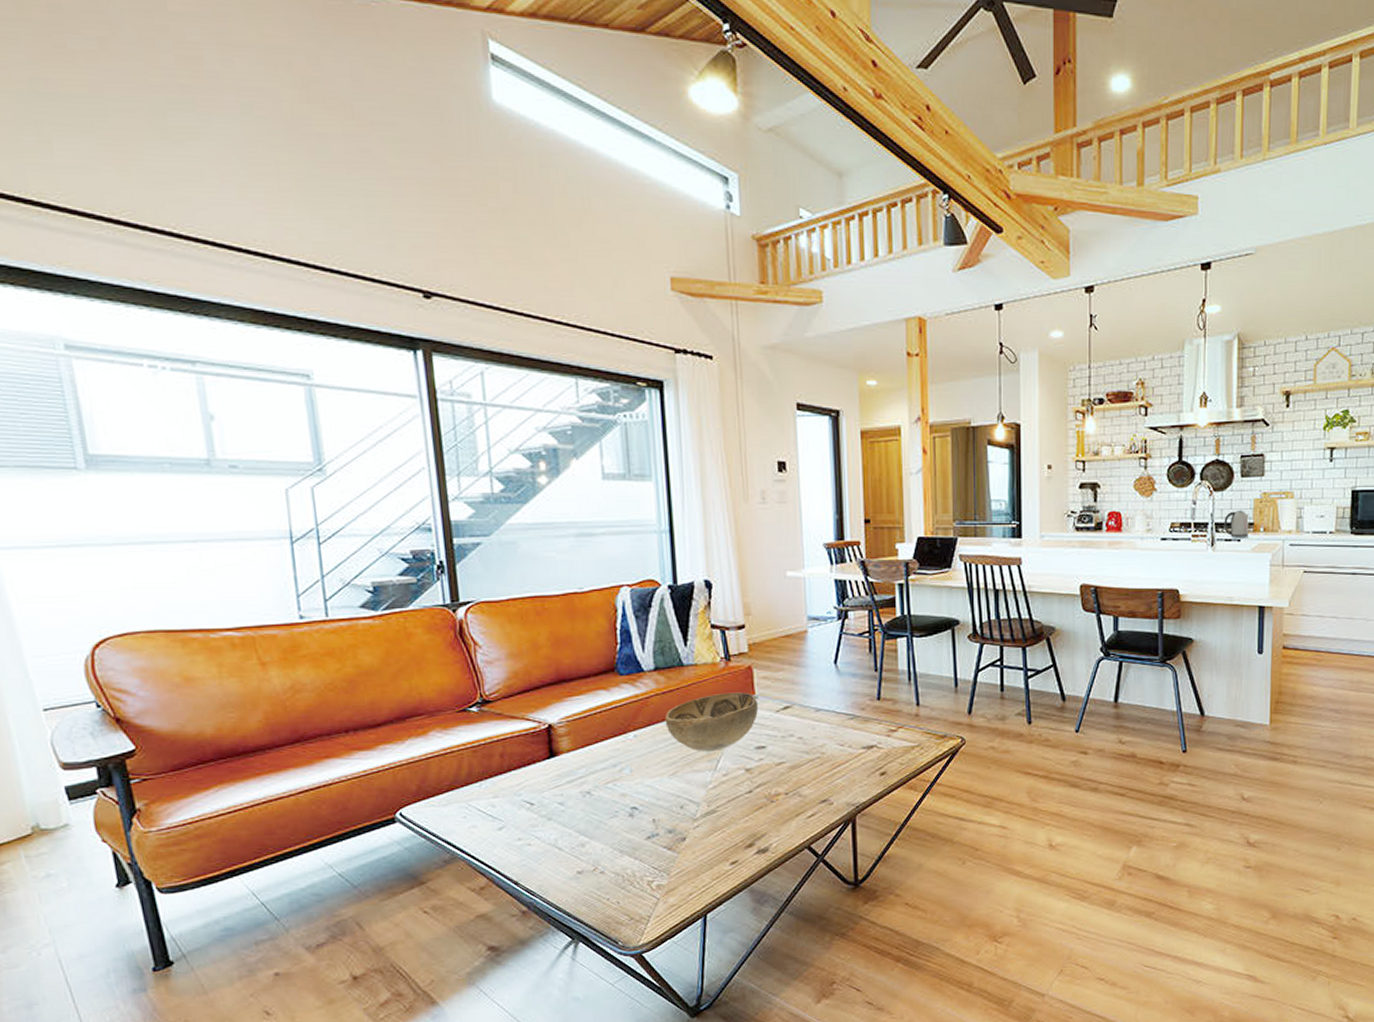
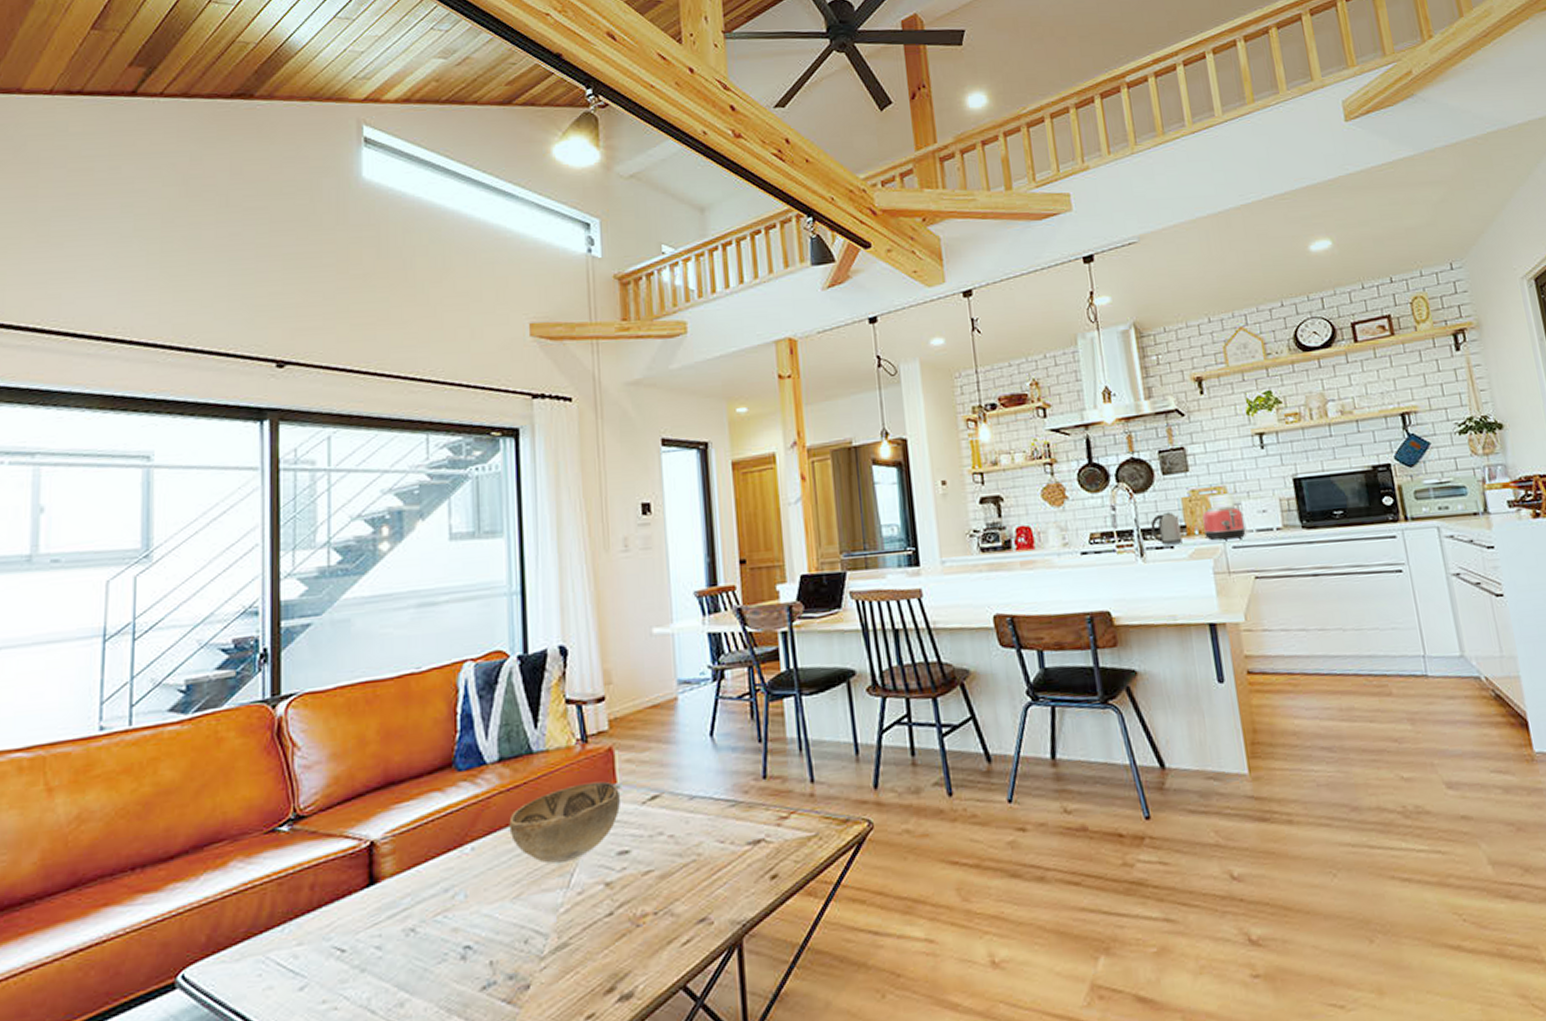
toaster: none [1268,509,1303,538] -> present [1202,505,1246,541]

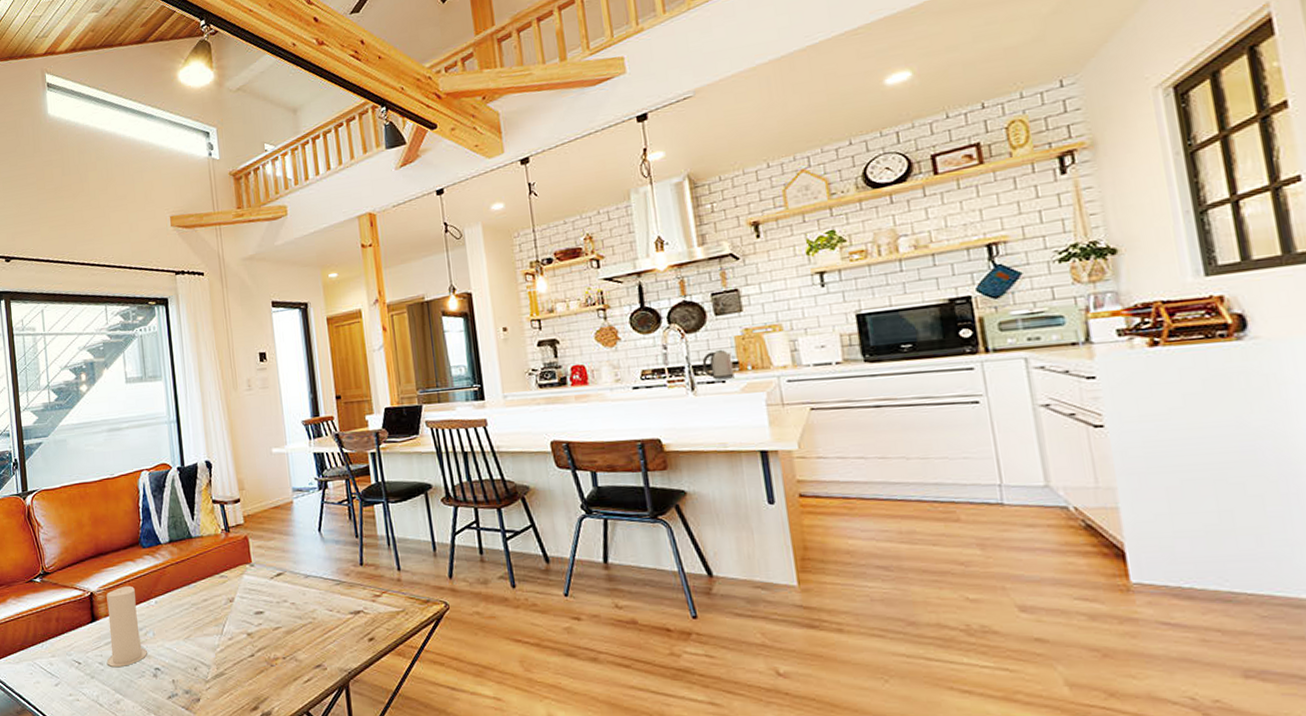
candle: none [387,827,453,951] -> present [106,585,147,667]
decorative bowl: present [509,781,620,864] -> none [179,560,255,617]
toaster: present [1202,505,1246,541] -> none [755,342,802,376]

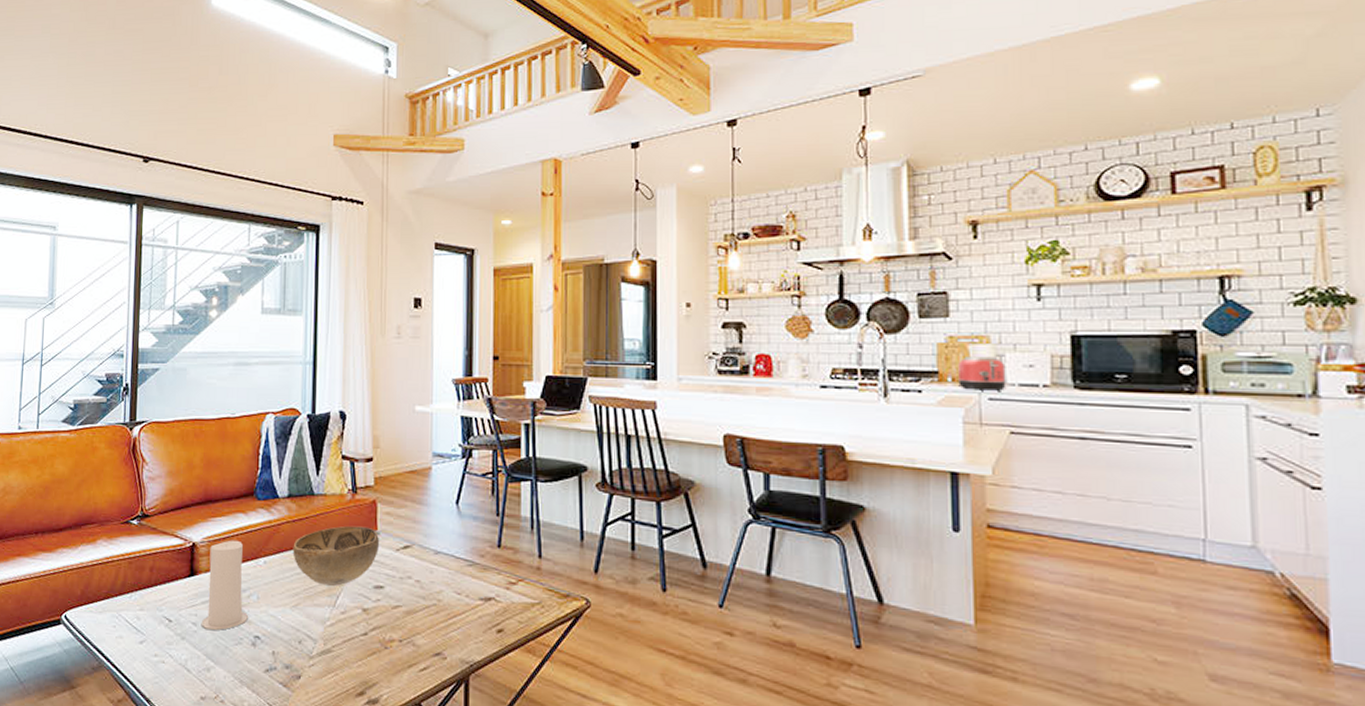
decorative bowl: none [179,560,255,617] -> present [292,525,379,587]
kettle: present [702,350,735,380] -> none [899,357,932,389]
toaster: none [755,342,802,376] -> present [958,356,1006,391]

